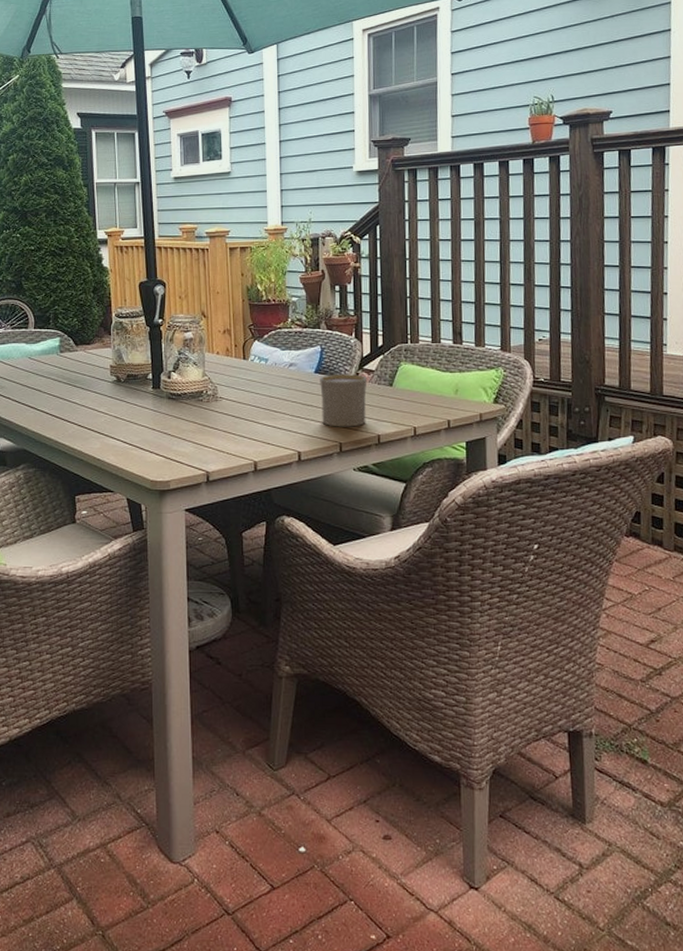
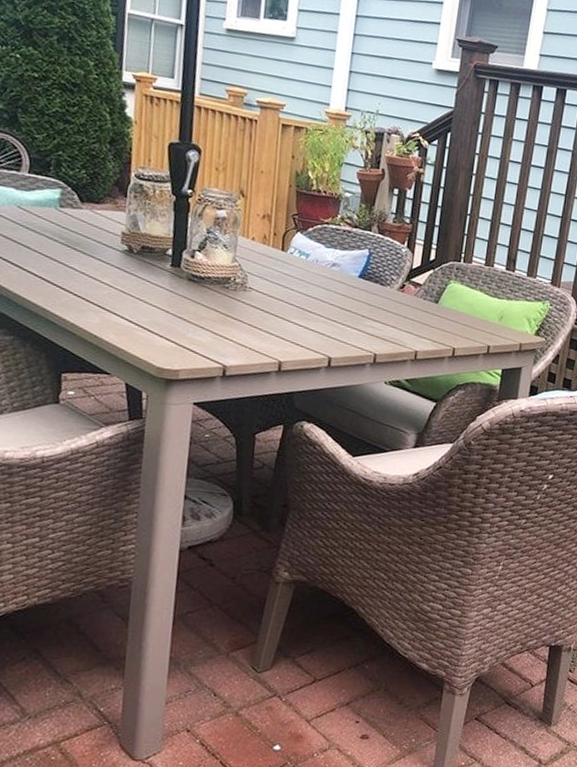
cup: present [320,374,368,427] -> none [359,281,414,340]

